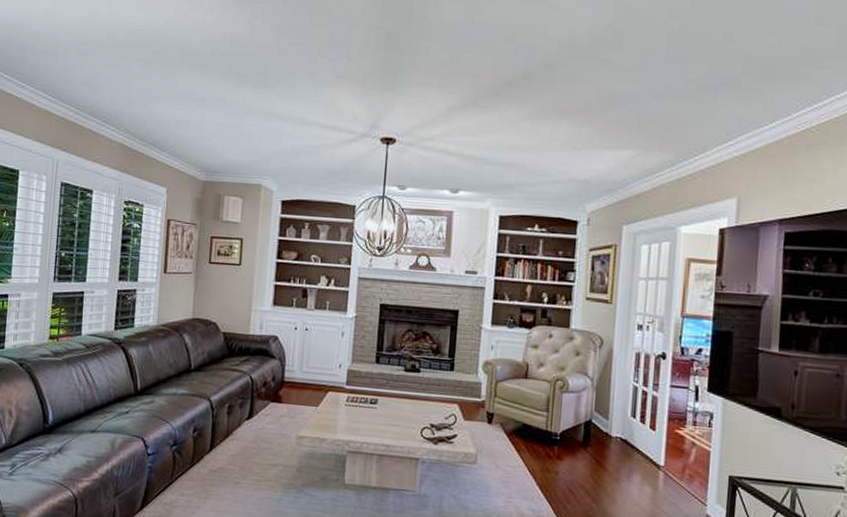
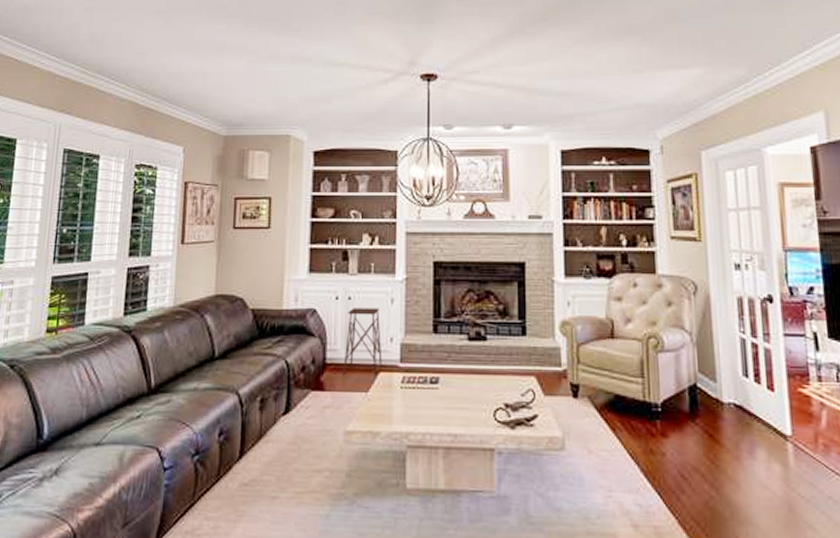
side table: none [298,337,332,394] -> present [343,307,382,375]

